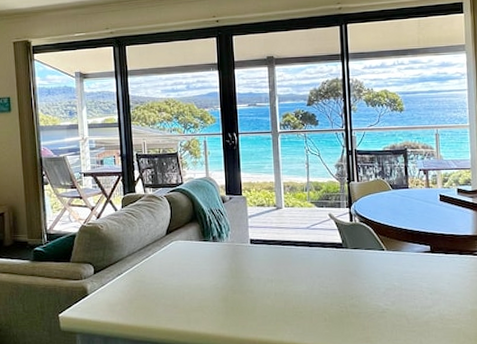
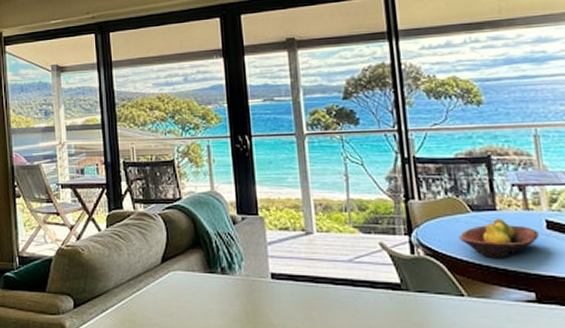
fruit bowl: none [383,194,435,222] -> present [459,218,539,257]

